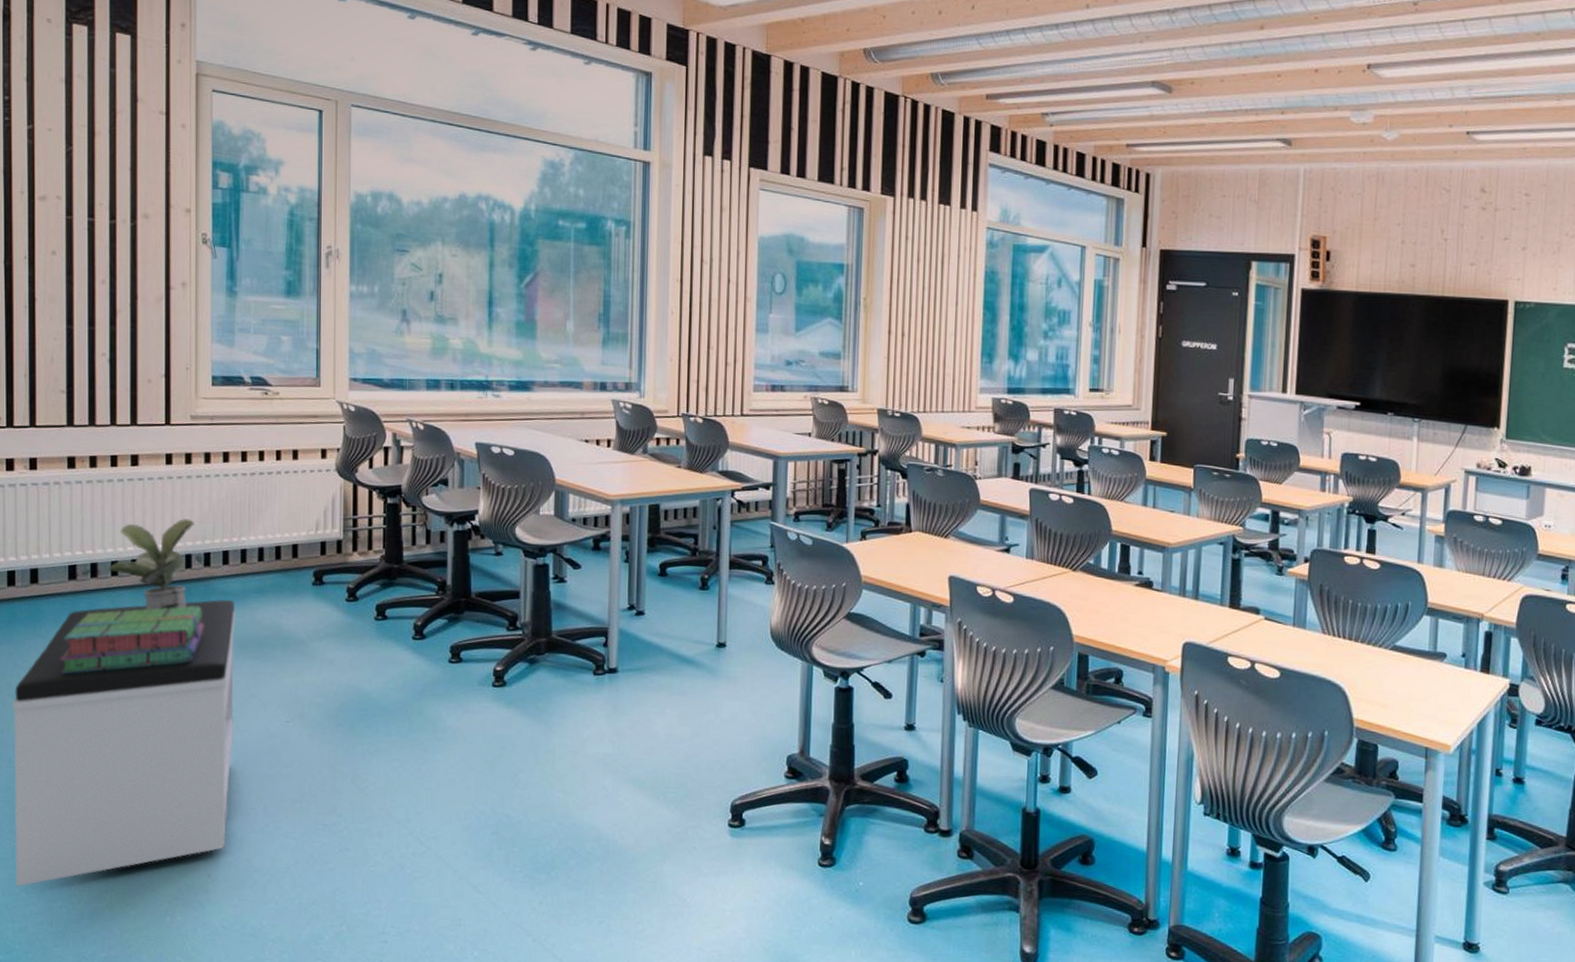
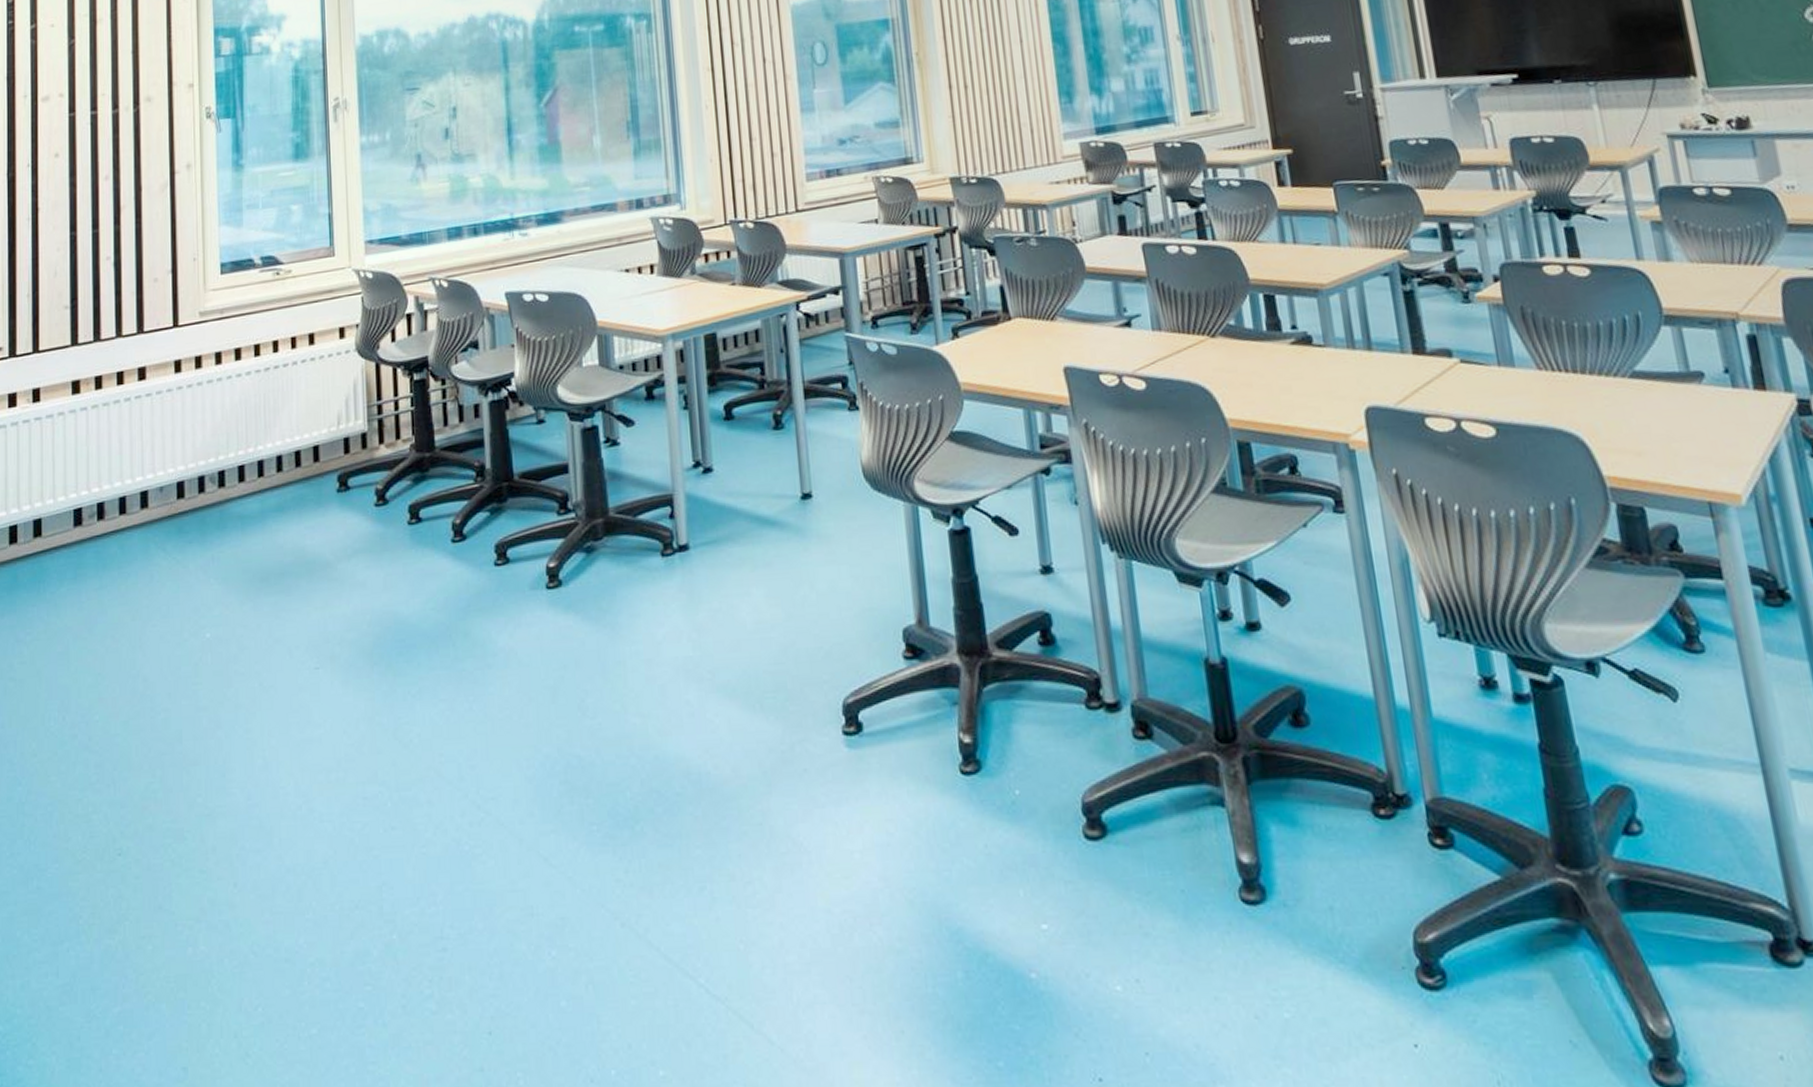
bench: present [12,599,237,887] -> none [14,524,258,929]
stack of books: present [60,605,204,674] -> none [66,537,221,645]
potted plant: present [108,519,195,611] -> none [115,433,208,551]

